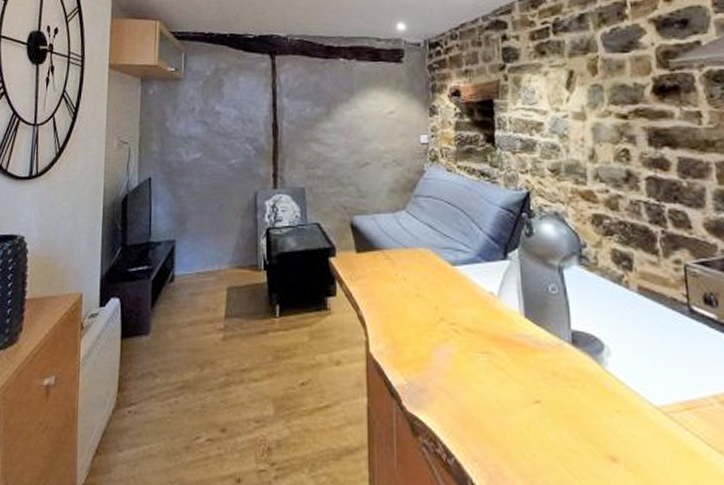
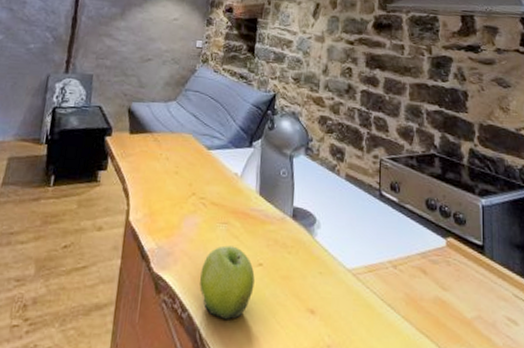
fruit: none [464,379,533,468] -> present [200,245,255,320]

